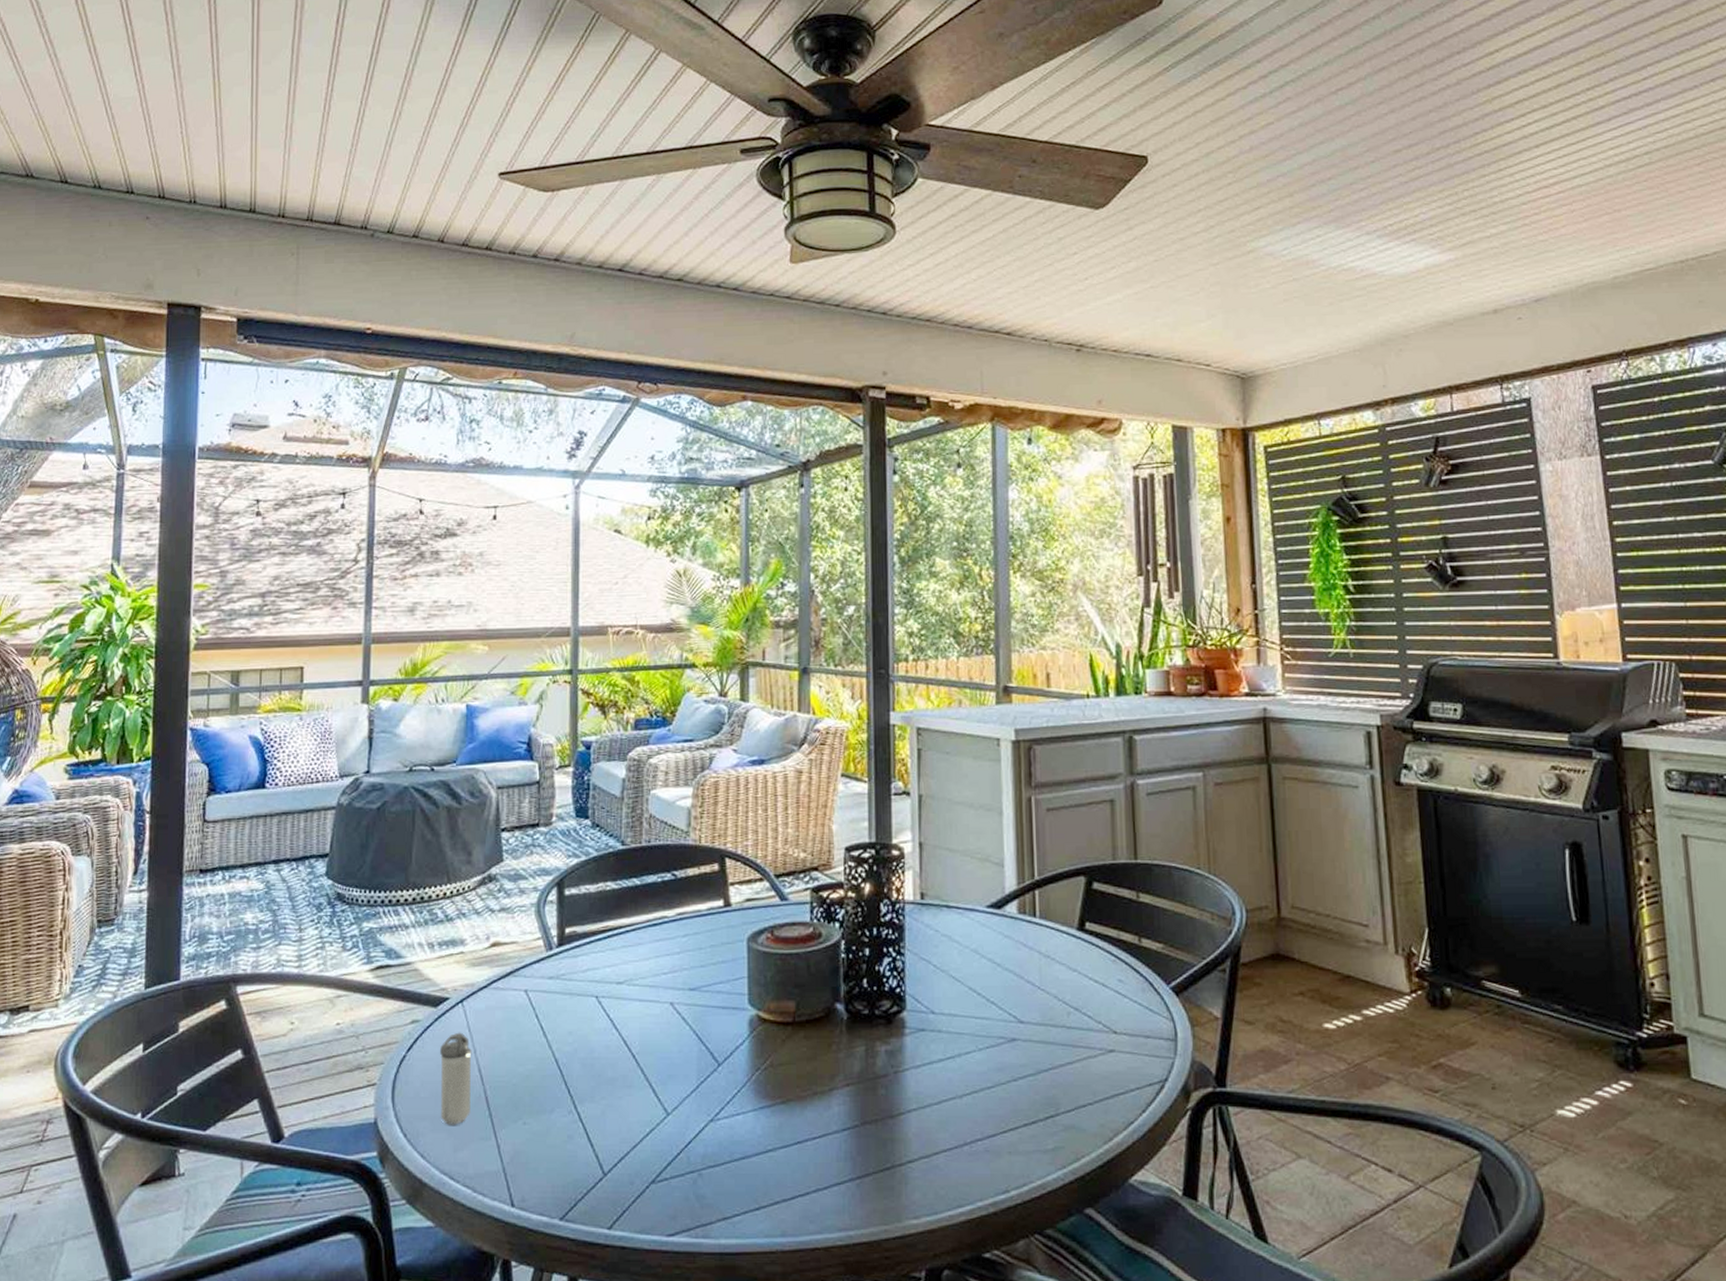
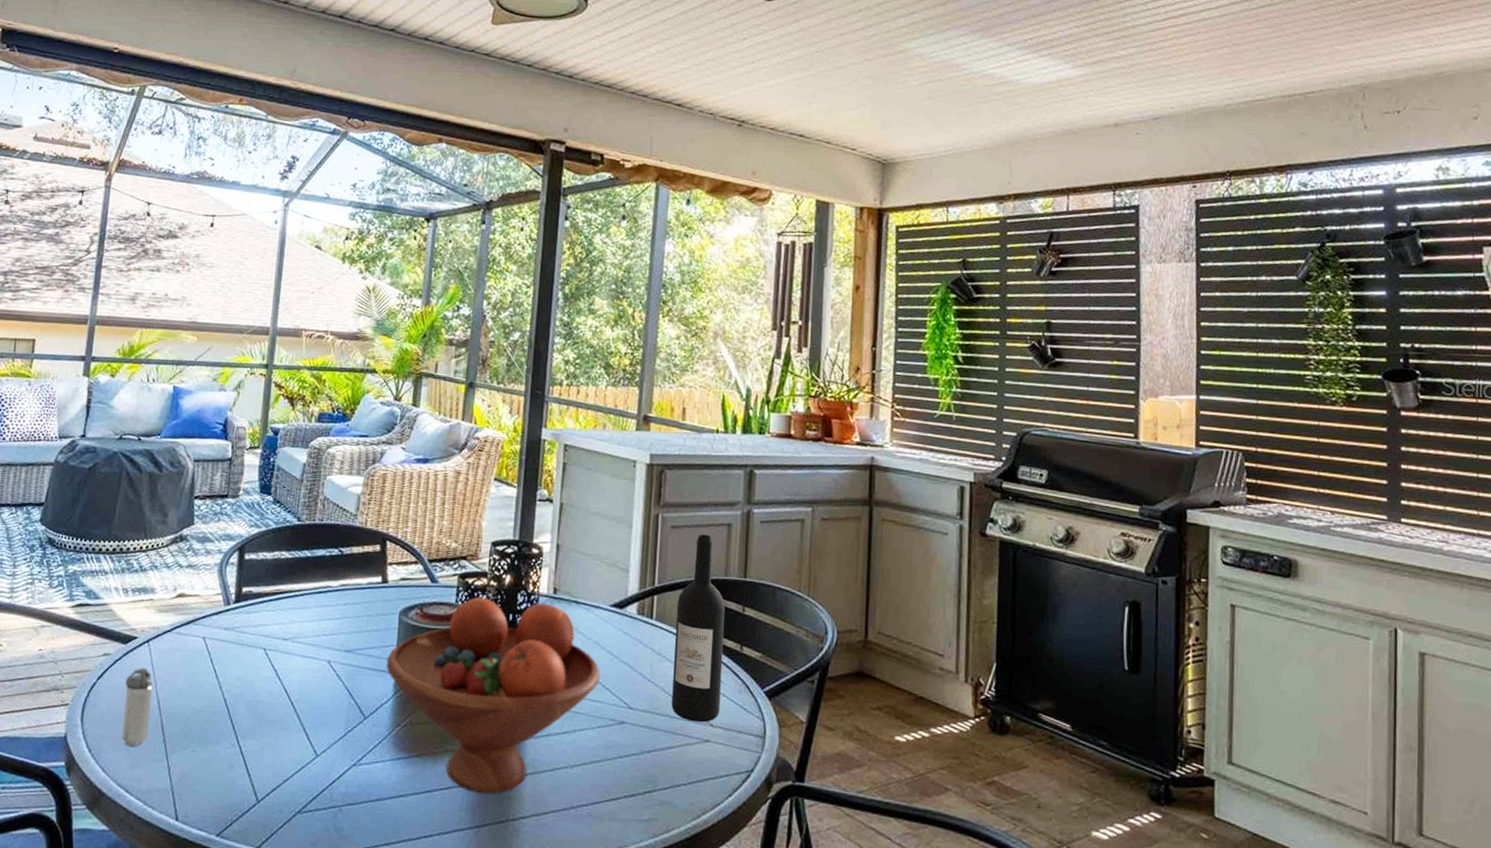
fruit bowl: none [737,911,983,1139] -> present [386,596,601,794]
wine bottle: none [1061,814,1122,1030] -> present [671,534,725,723]

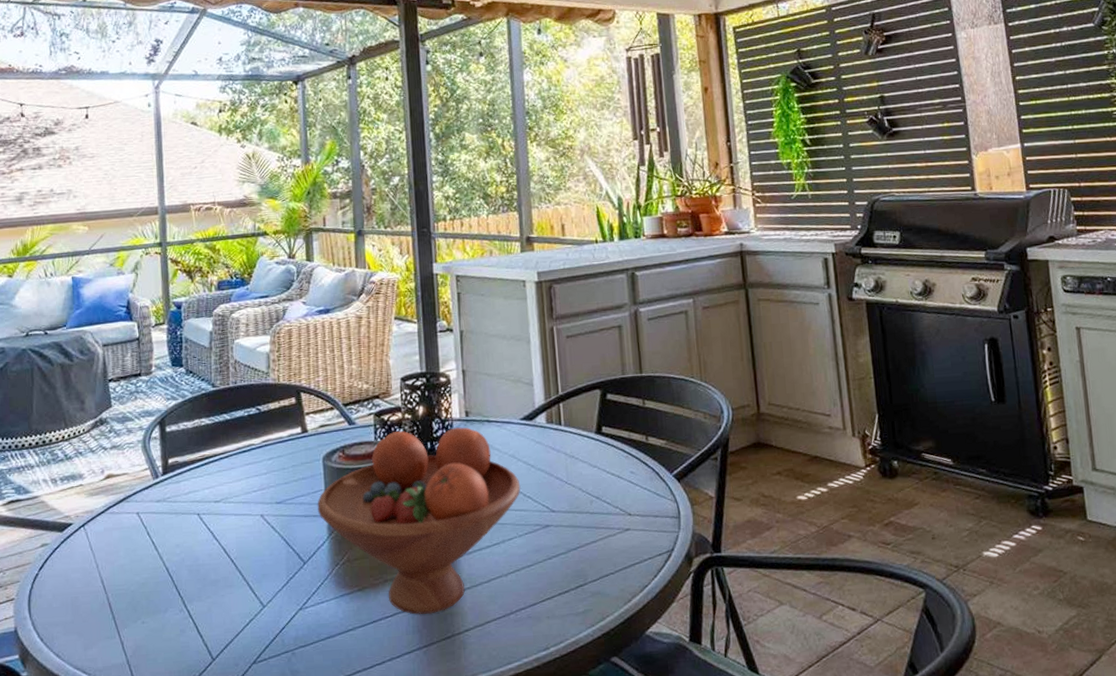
shaker: present [122,667,153,746] -> none [67,551,97,629]
wine bottle: present [671,534,725,723] -> none [581,338,635,514]

